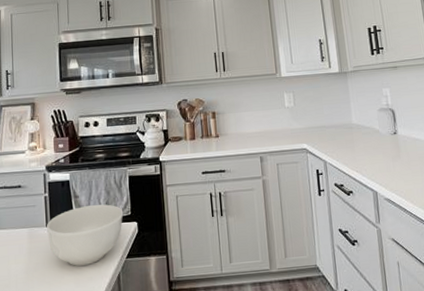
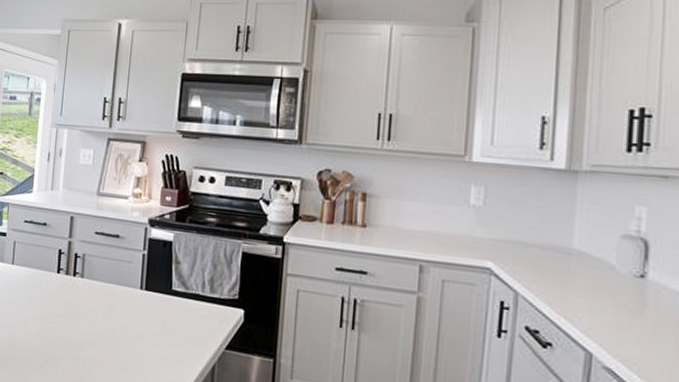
bowl: present [46,204,124,267] -> none [140,275,230,345]

